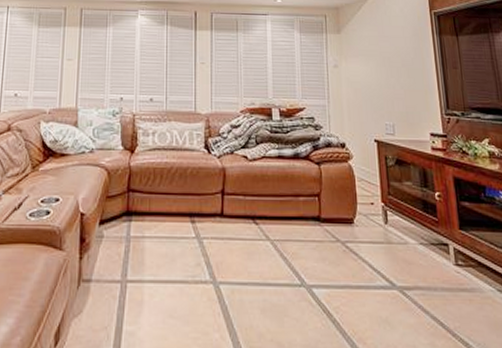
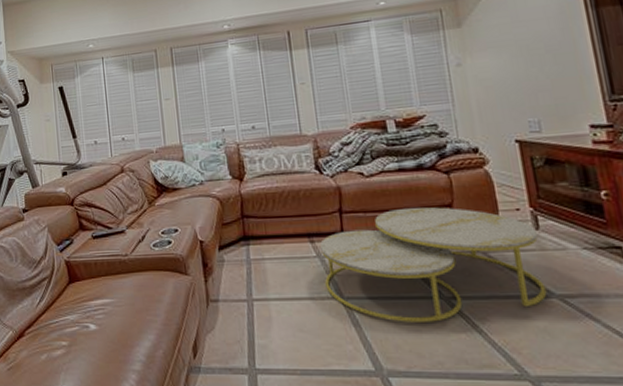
coffee table: none [200,194,390,310] -> present [320,207,547,322]

